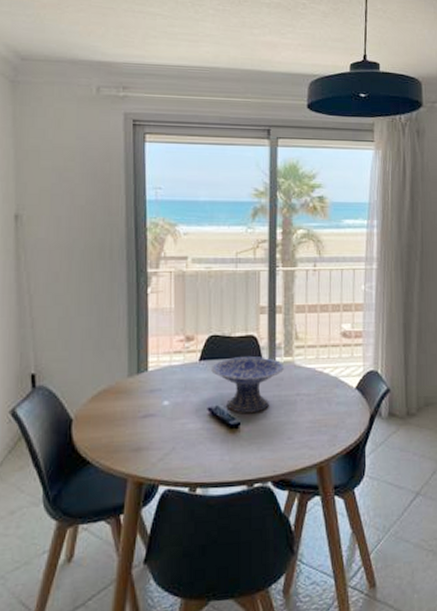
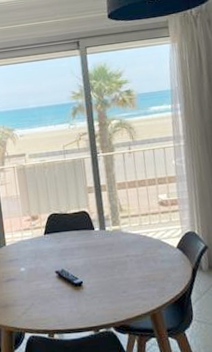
decorative bowl: present [211,356,285,413] -> none [54,227,114,274]

